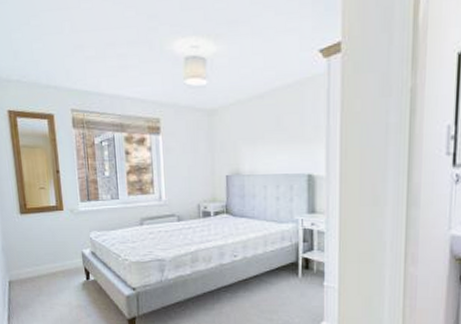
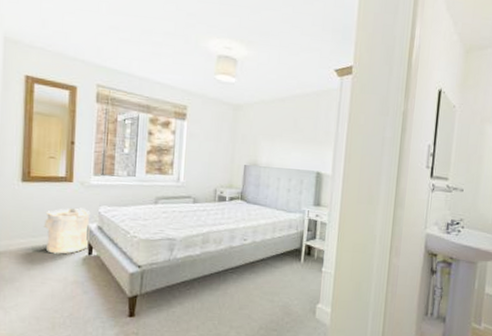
laundry hamper: none [44,235,86,280] -> present [43,208,91,254]

